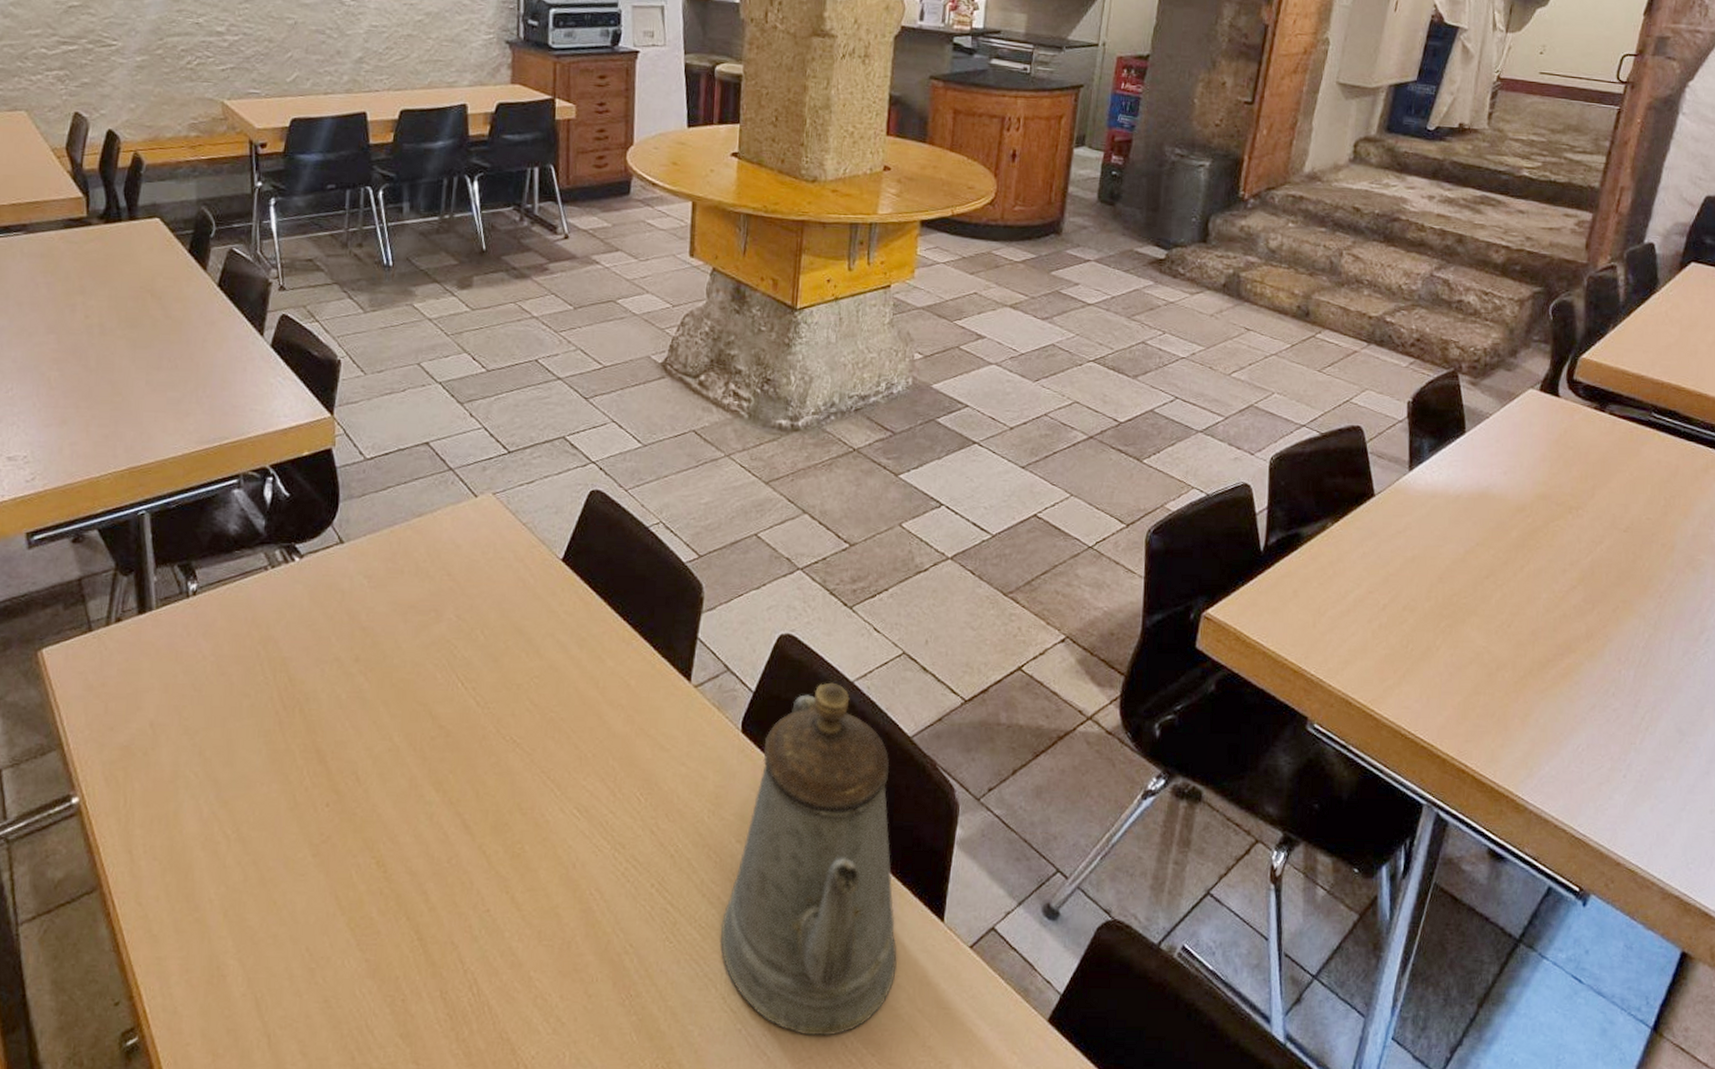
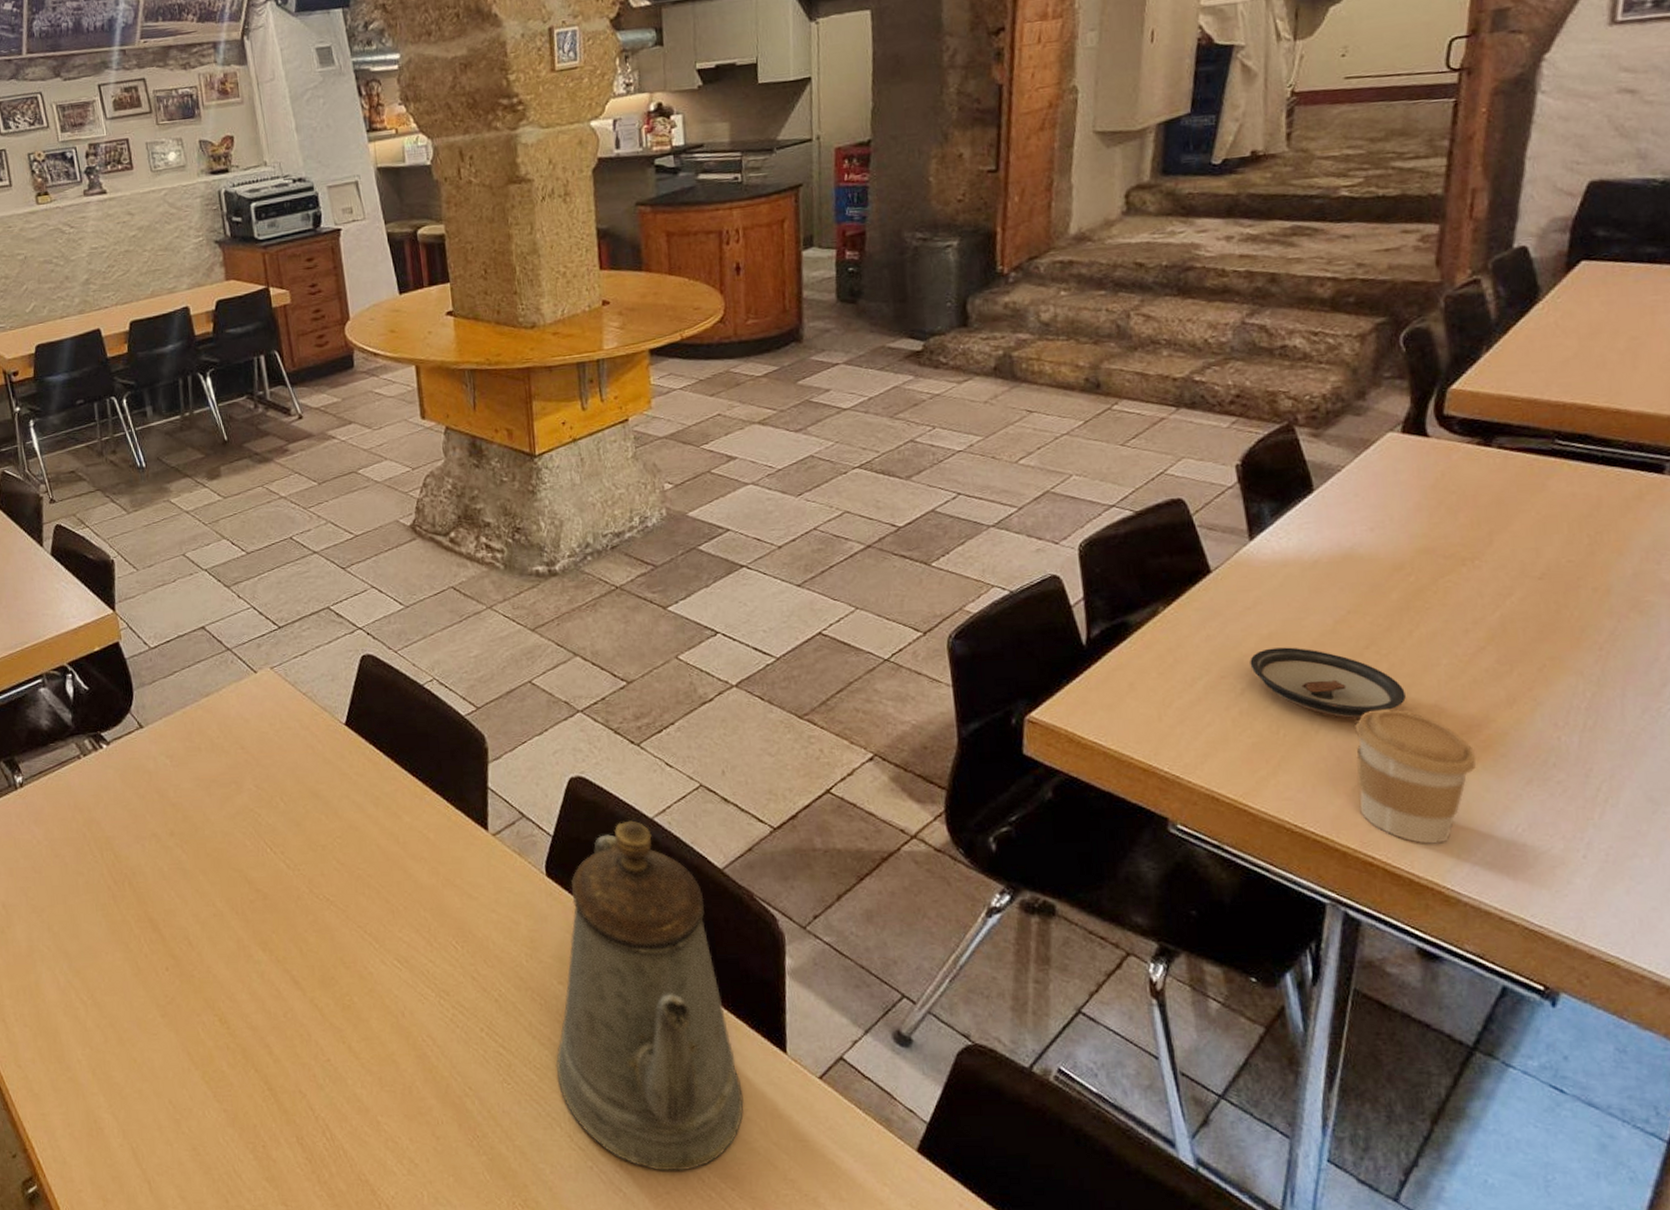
saucer: none [1393,570,1511,640] -> present [1250,647,1406,719]
coffee cup: none [1461,633,1557,757] -> present [1355,709,1477,844]

